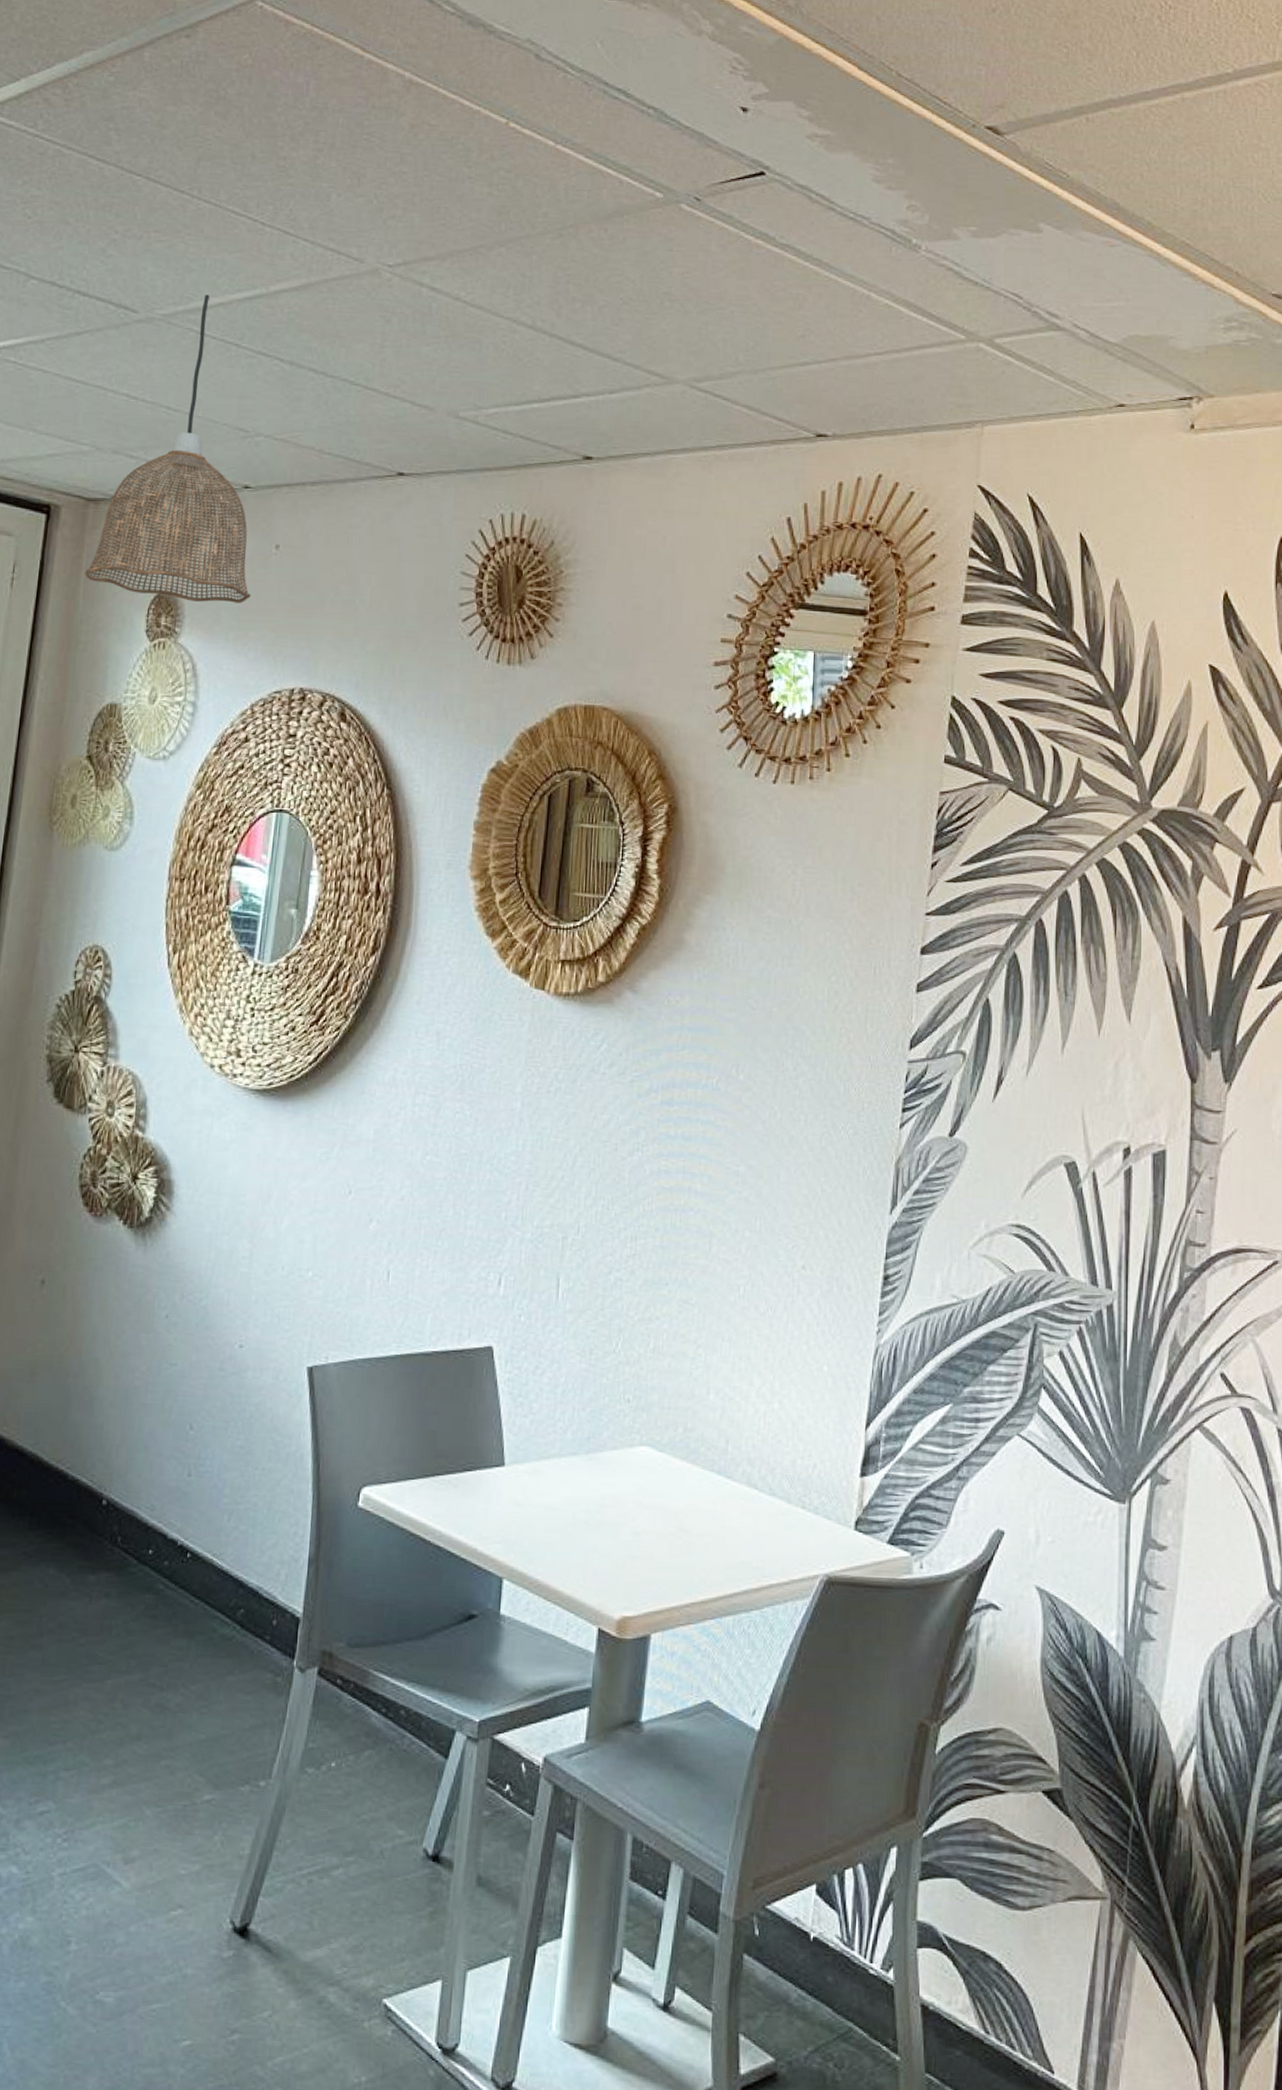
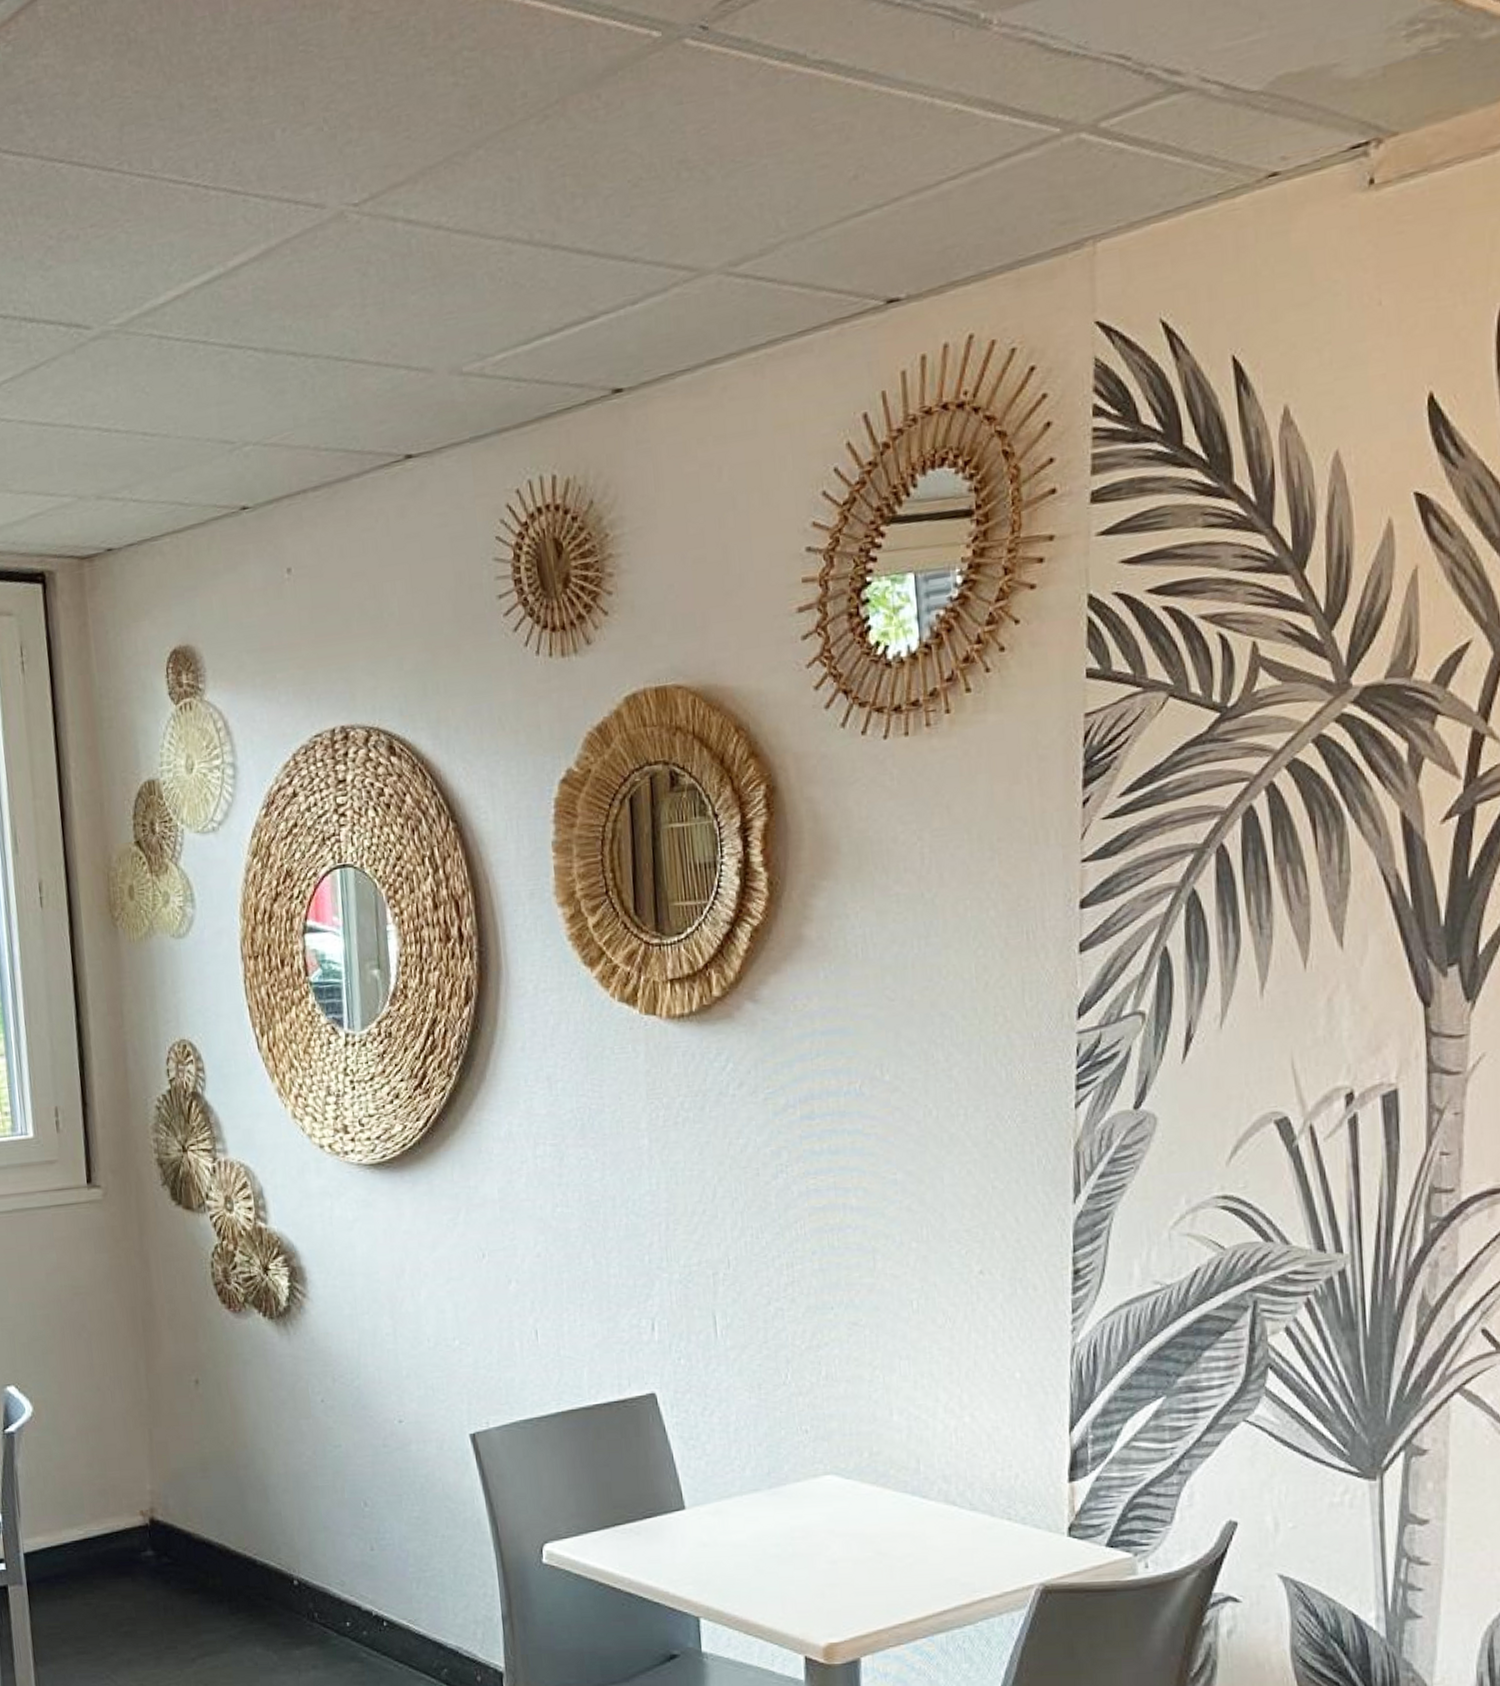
pendant lamp: present [85,294,251,603] -> none [94,289,271,654]

